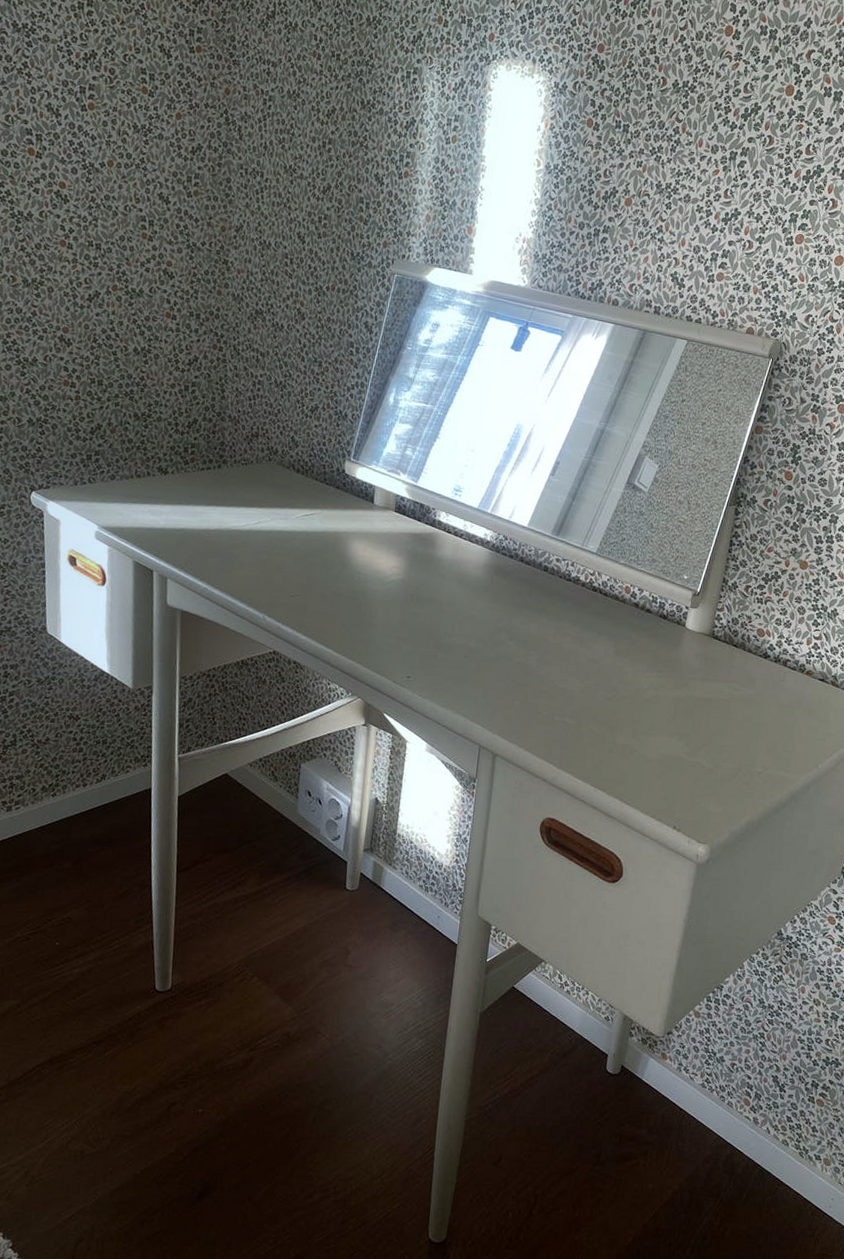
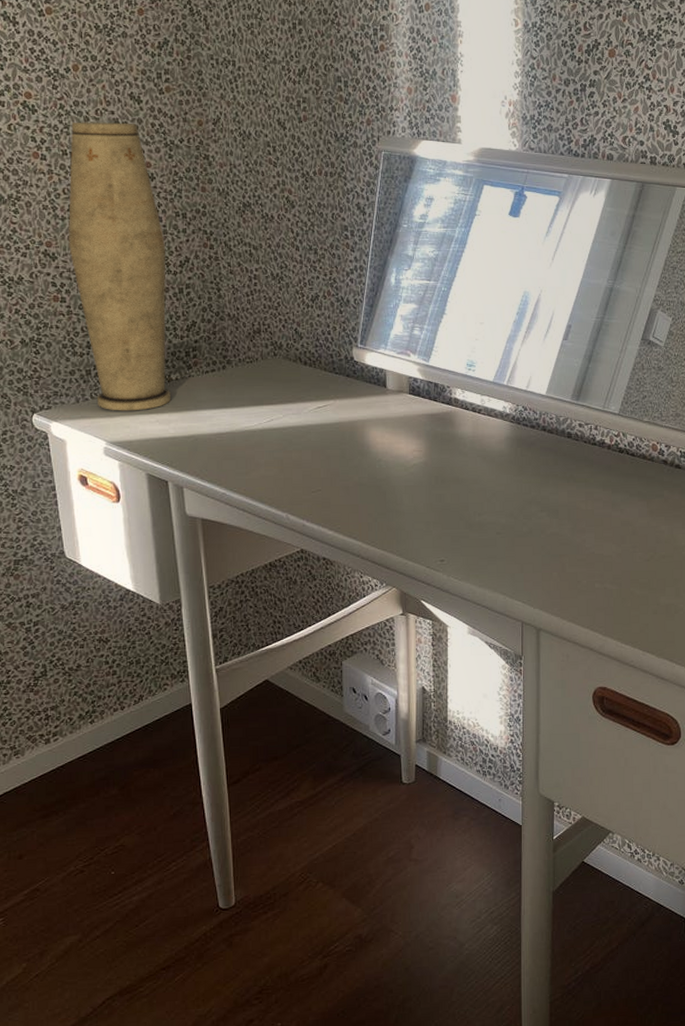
vase: none [84,215,177,499] -> present [68,121,172,411]

